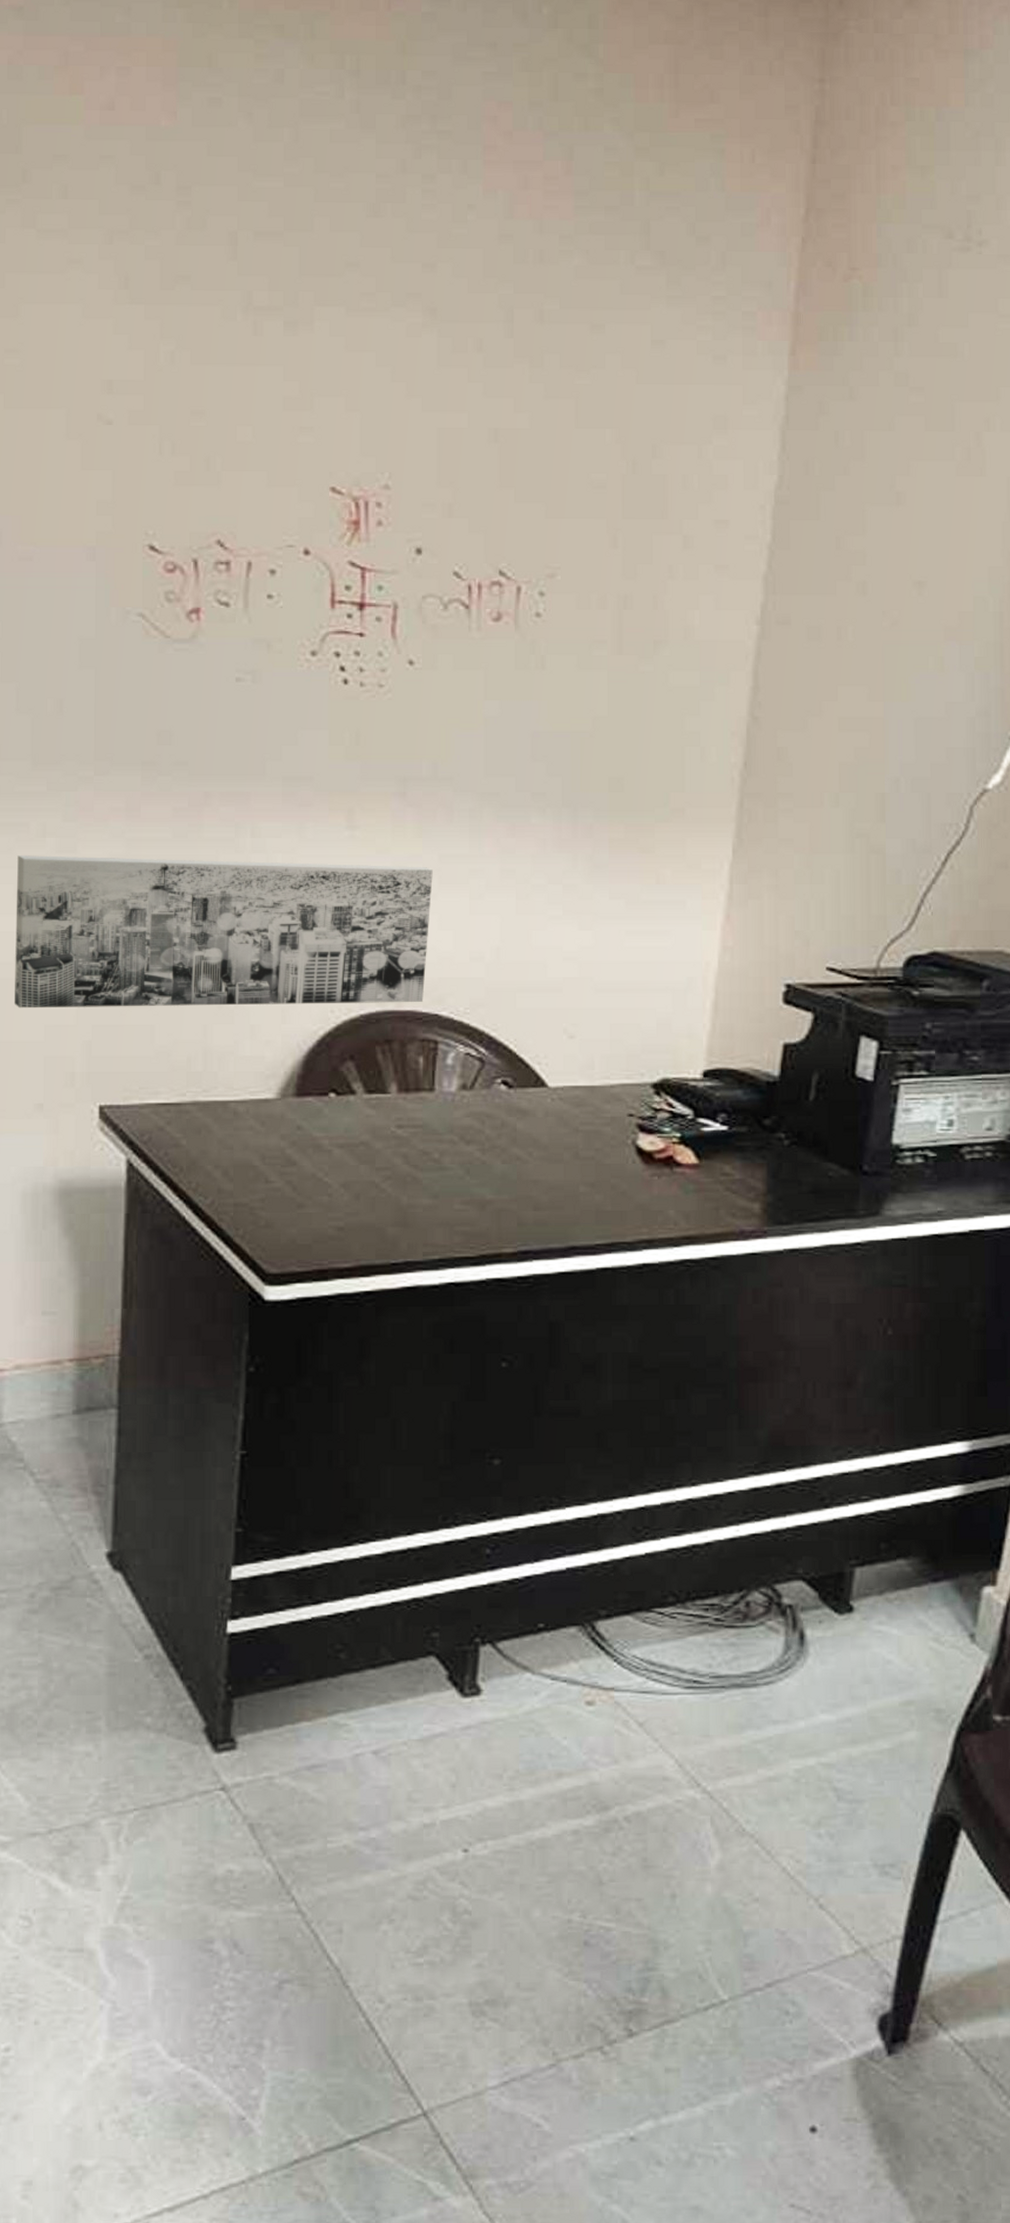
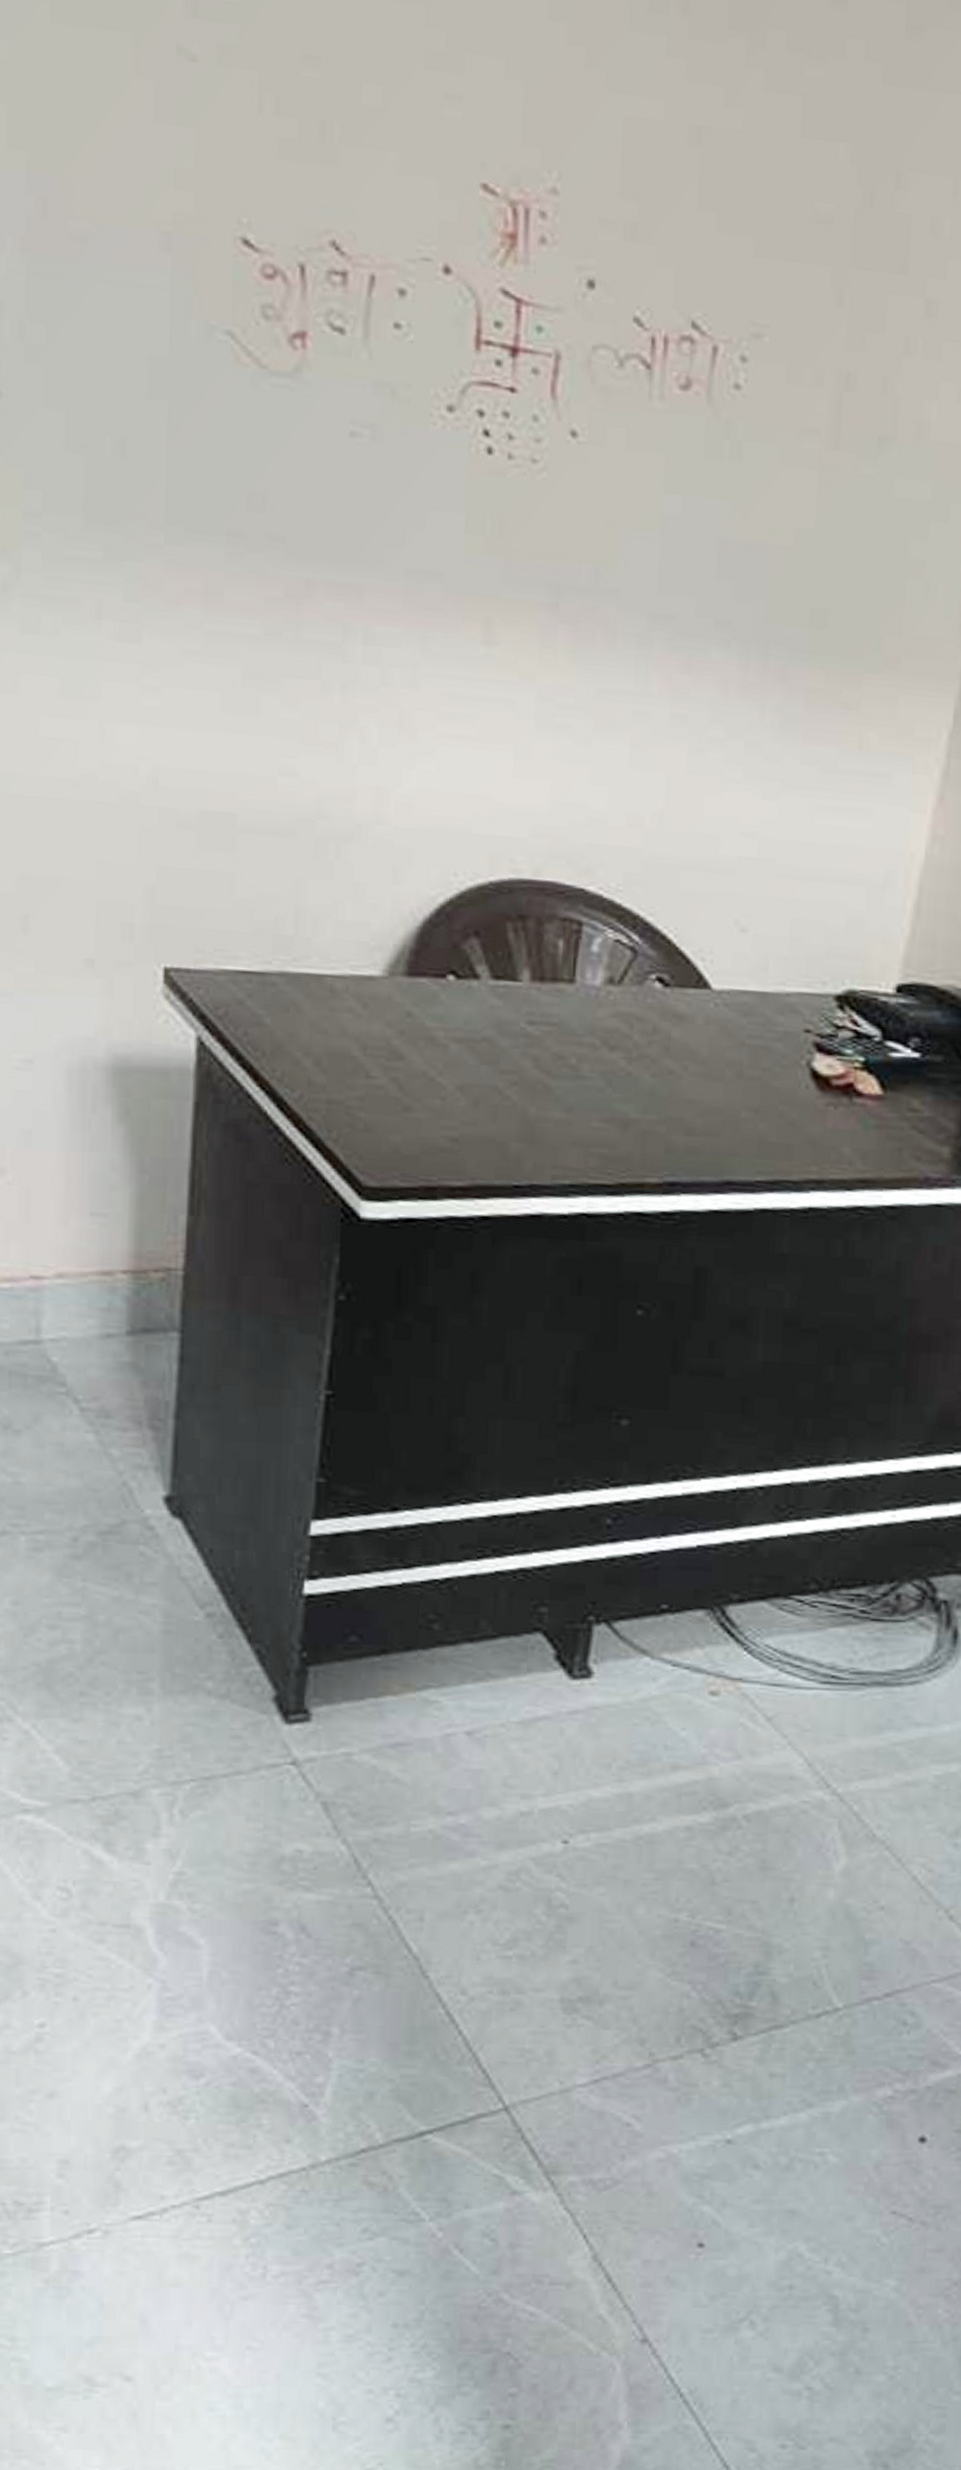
wall art: present [15,855,433,1009] -> none [60,640,587,872]

